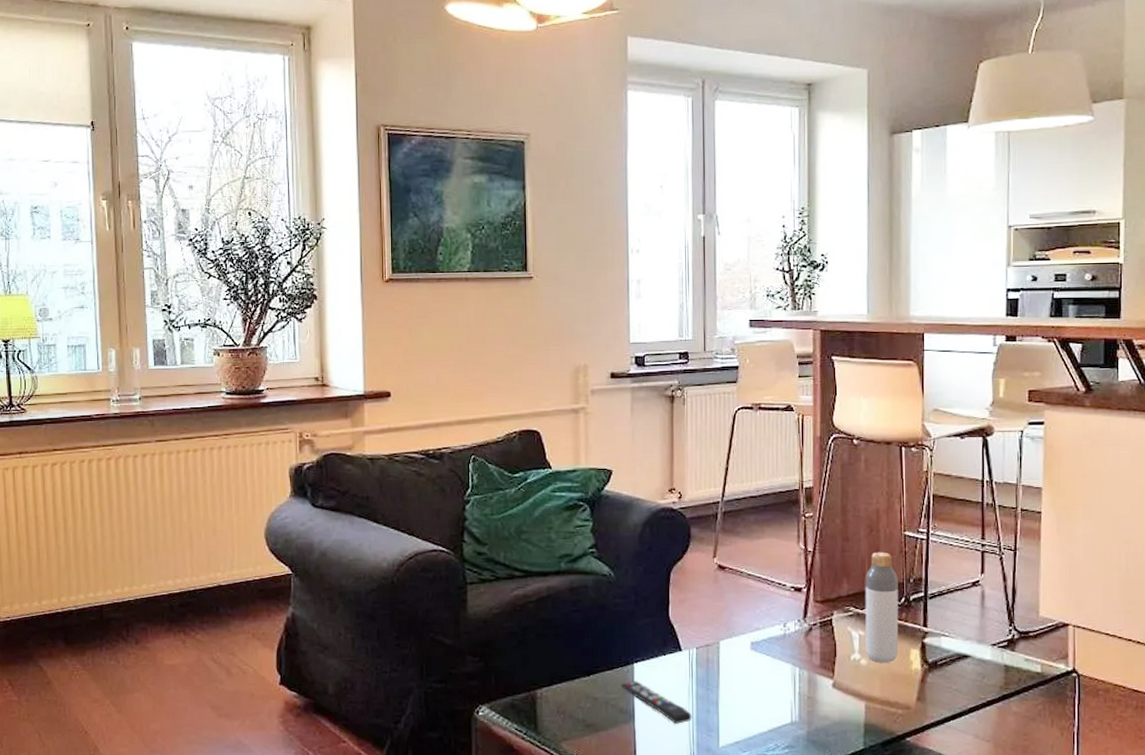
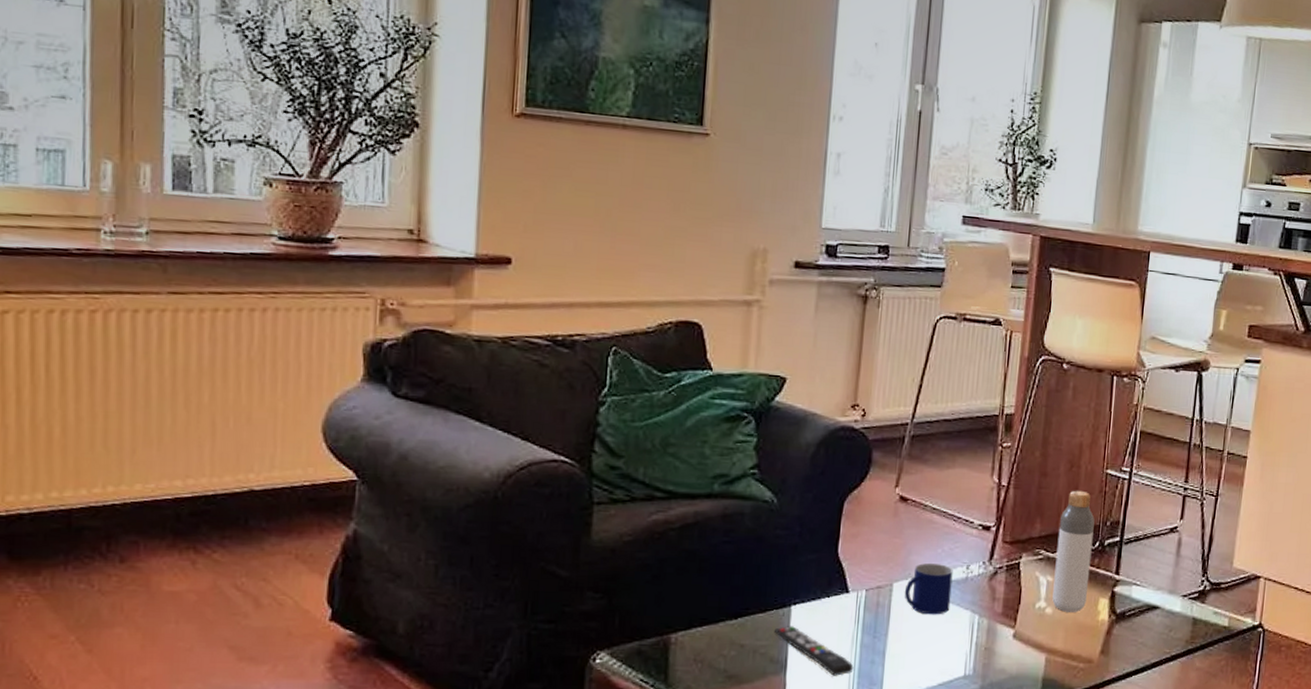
mug: none [730,622,772,668] -> present [904,562,953,615]

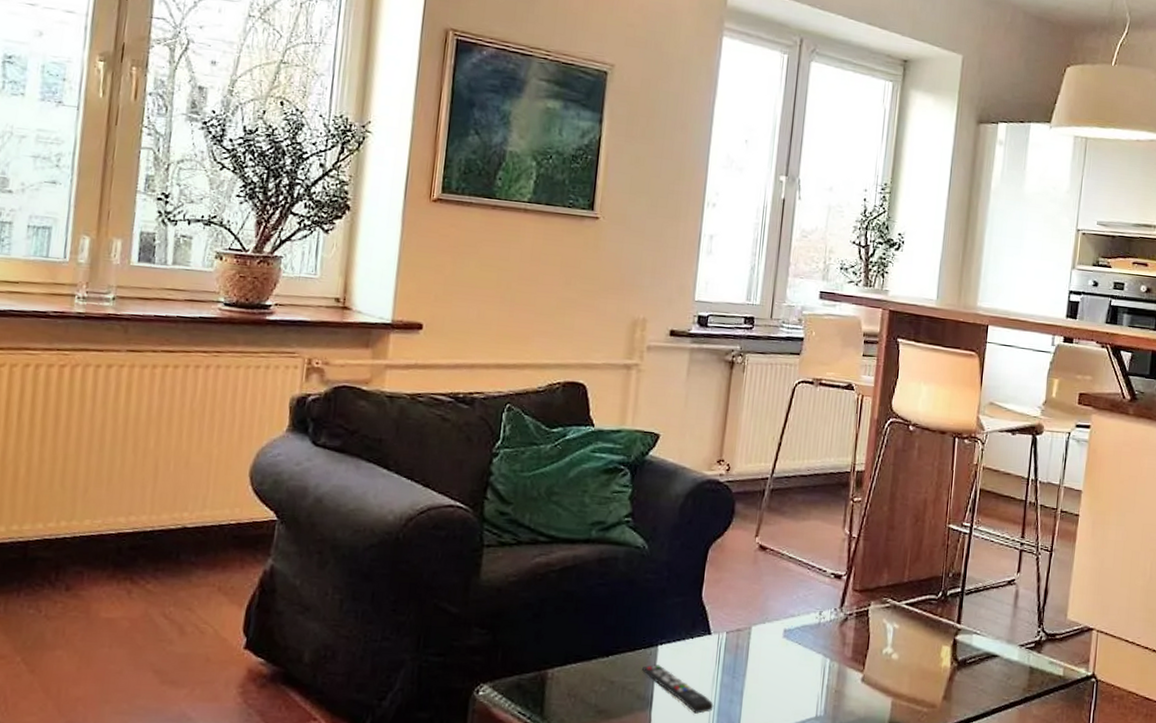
mug: present [904,562,953,615] -> none [761,608,807,658]
bottle: present [1052,490,1095,612] -> none [898,543,938,659]

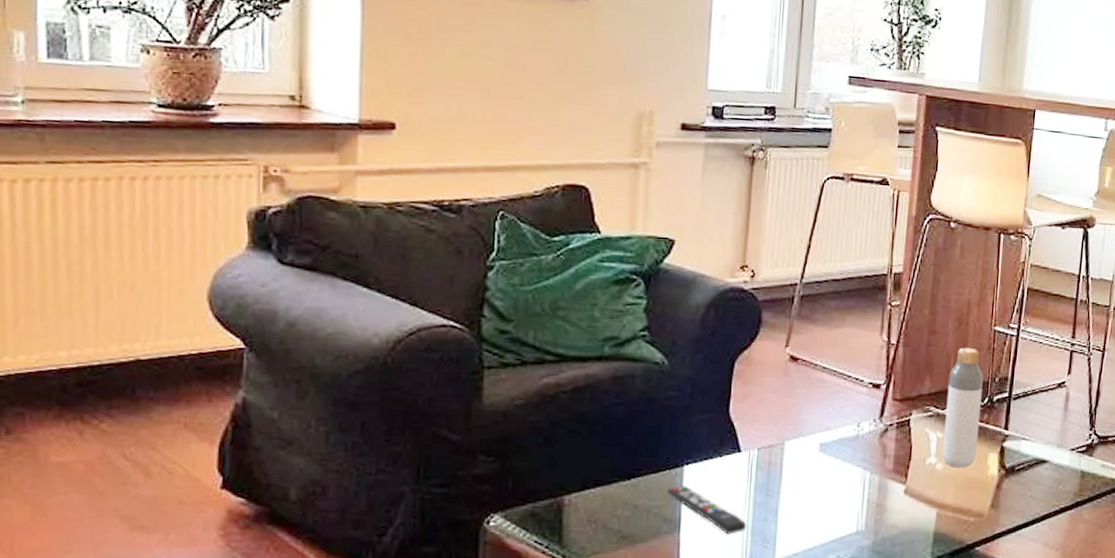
bottle: none [898,543,938,659] -> present [942,347,983,468]

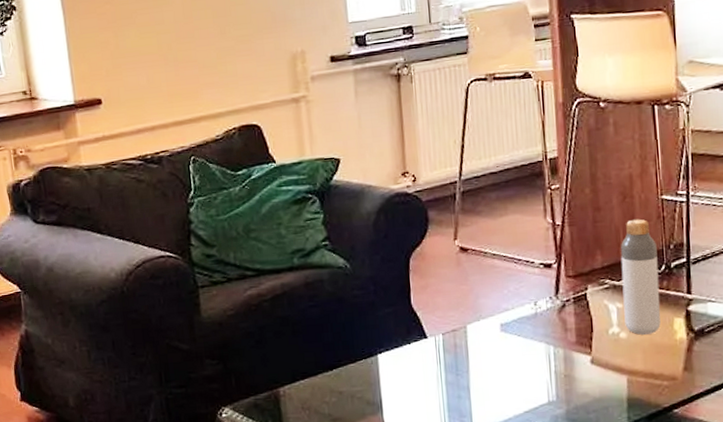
remote control: present [668,486,747,534] -> none [367,372,443,412]

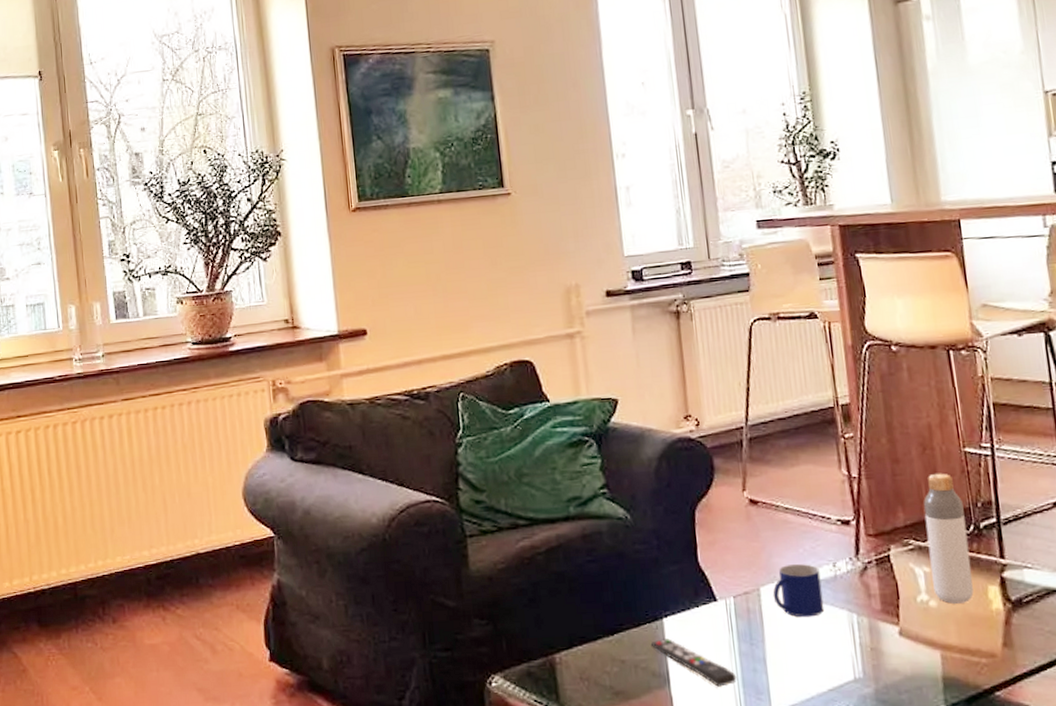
remote control: none [367,372,443,412] -> present [651,639,737,687]
mug: none [478,303,525,351] -> present [772,563,825,618]

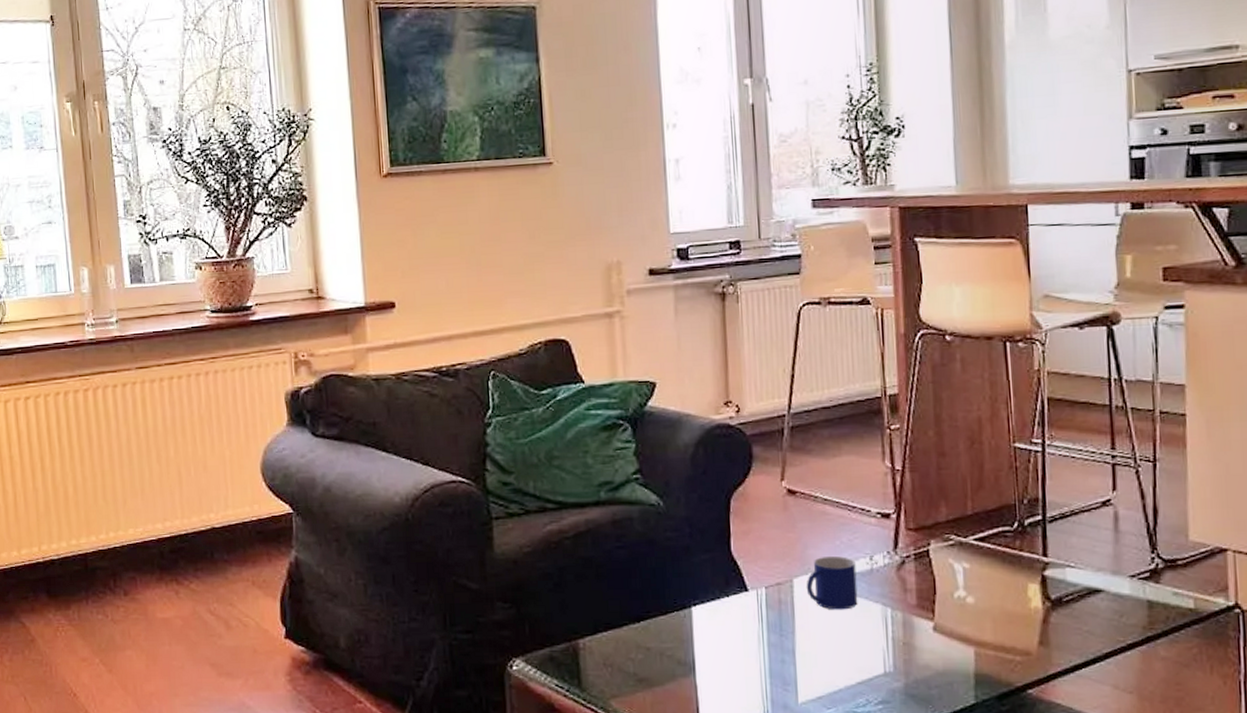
remote control: present [651,639,737,687] -> none [678,627,764,677]
bottle: present [923,473,974,604] -> none [967,468,1013,601]

